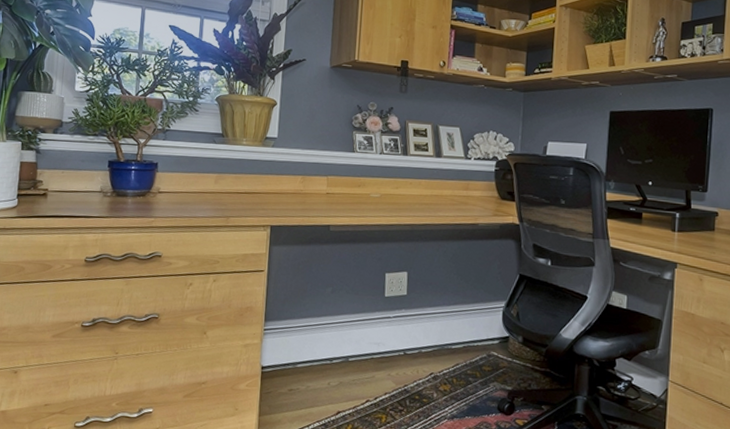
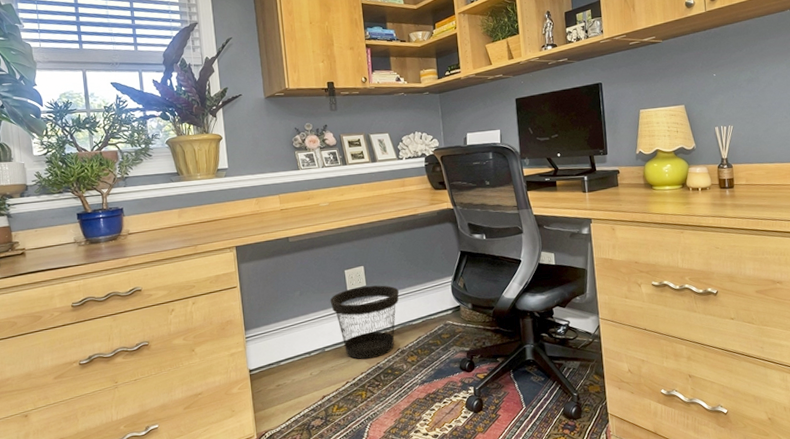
wastebasket: none [363,295,442,379] -> present [330,285,399,360]

